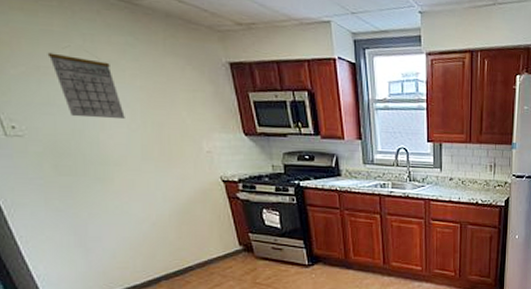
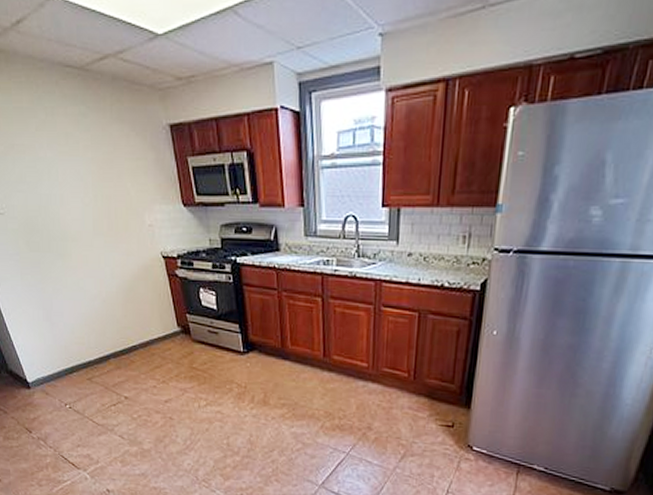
calendar: present [47,45,125,120] -> none [19,120,80,194]

